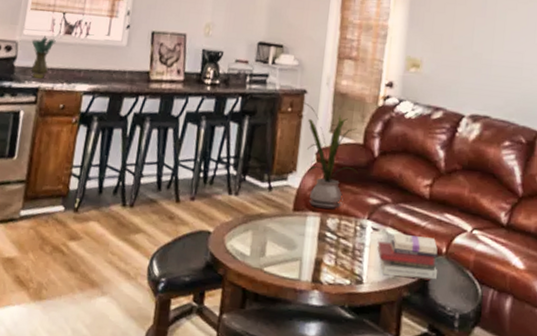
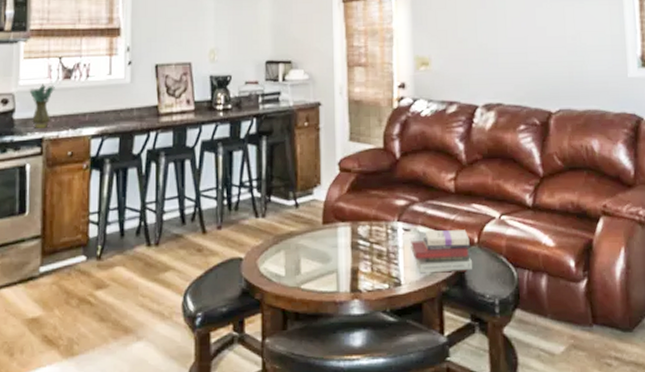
house plant: present [301,102,358,210] -> none [317,114,382,218]

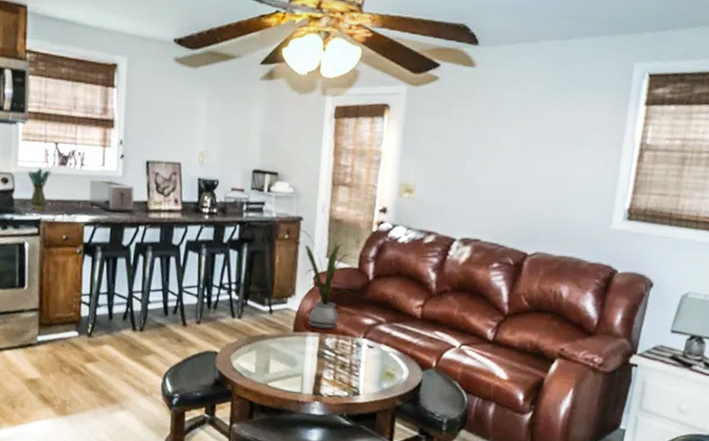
toaster: none [96,89,143,121] -> present [89,179,134,213]
house plant: none [317,114,382,218] -> present [298,228,353,330]
books: present [411,230,473,273] -> none [372,350,429,391]

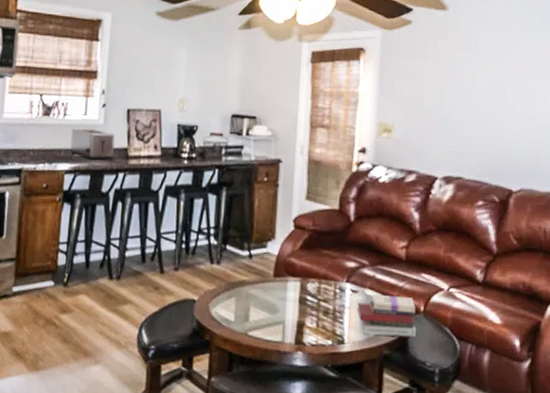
vase: present [27,167,51,212] -> none [12,118,35,161]
house plant: present [298,228,353,330] -> none [277,171,335,275]
books: none [372,350,429,391] -> present [357,295,417,339]

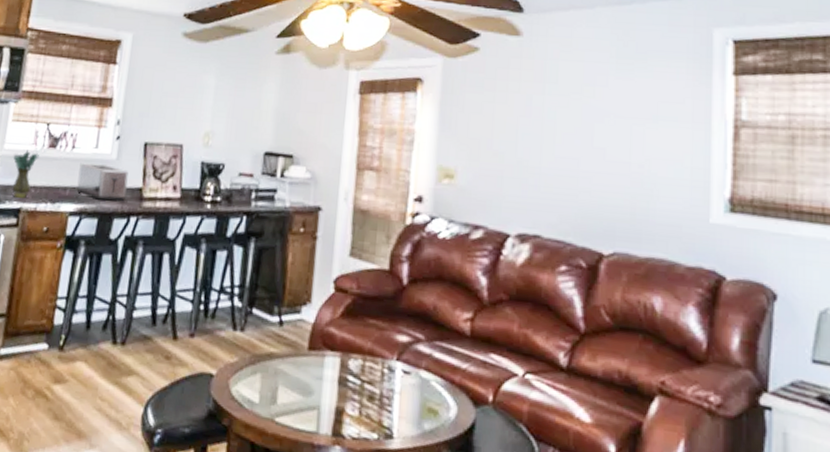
vase: none [12,118,35,161] -> present [12,150,39,200]
books: present [357,295,417,339] -> none [409,378,484,436]

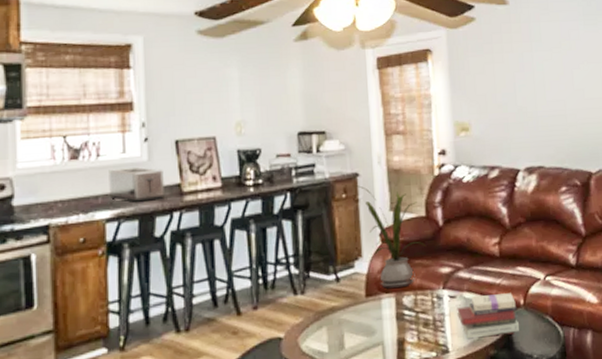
vase: present [12,150,39,200] -> none [29,165,60,216]
house plant: none [315,221,384,349] -> present [355,185,425,289]
books: none [409,378,484,436] -> present [457,293,520,338]

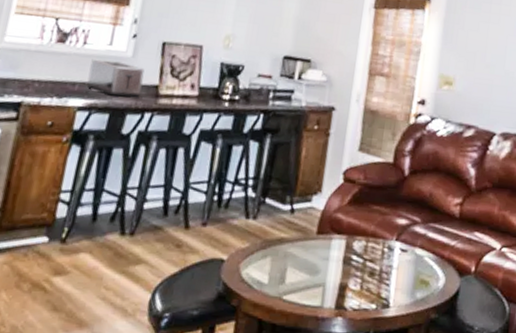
house plant: present [355,185,425,289] -> none [329,119,387,232]
books: present [457,293,520,338] -> none [405,254,468,301]

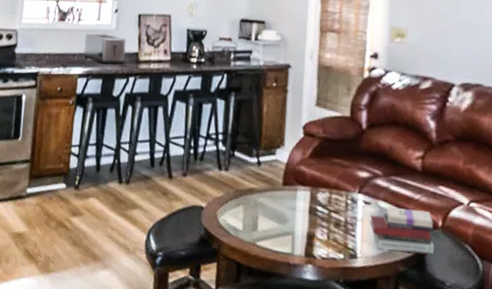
books: none [405,254,468,301] -> present [370,207,435,255]

